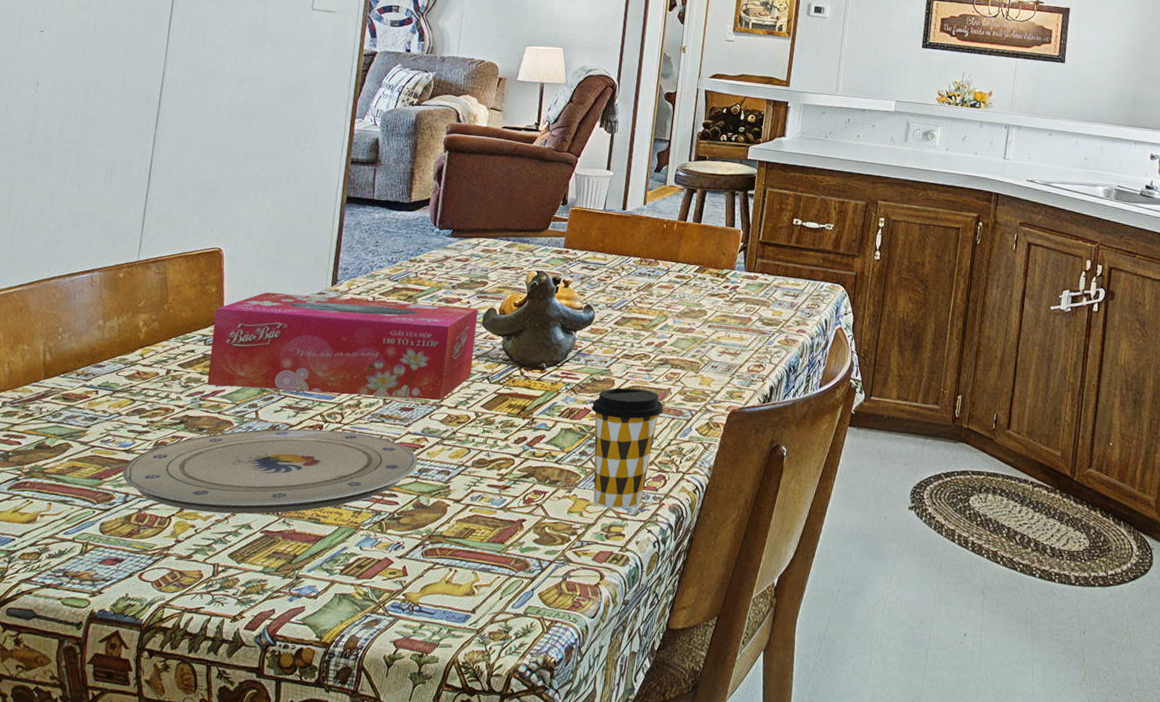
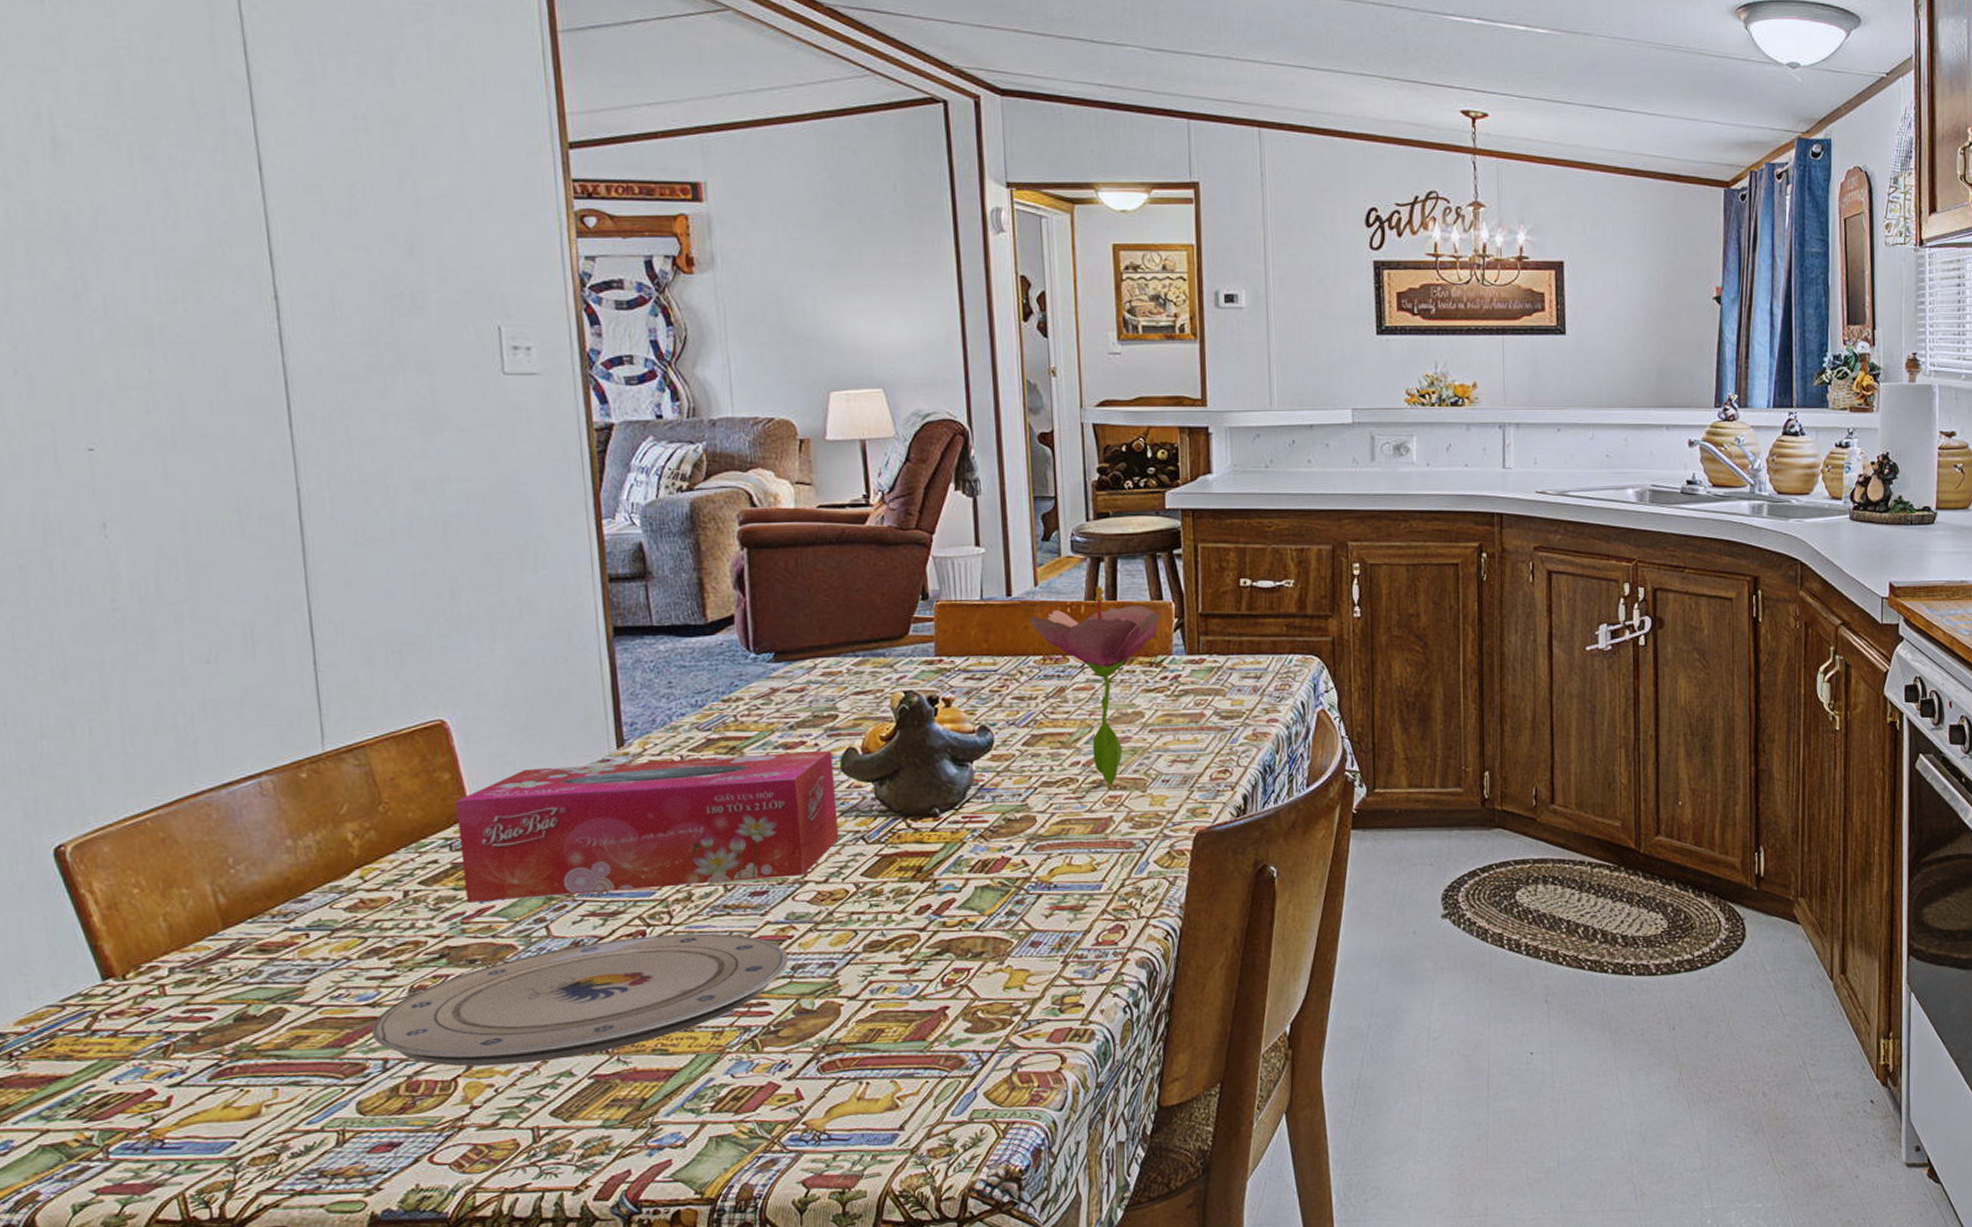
coffee cup: present [591,387,664,509] -> none [1011,822,1108,976]
flower: none [635,210,732,365] -> present [1029,586,1162,786]

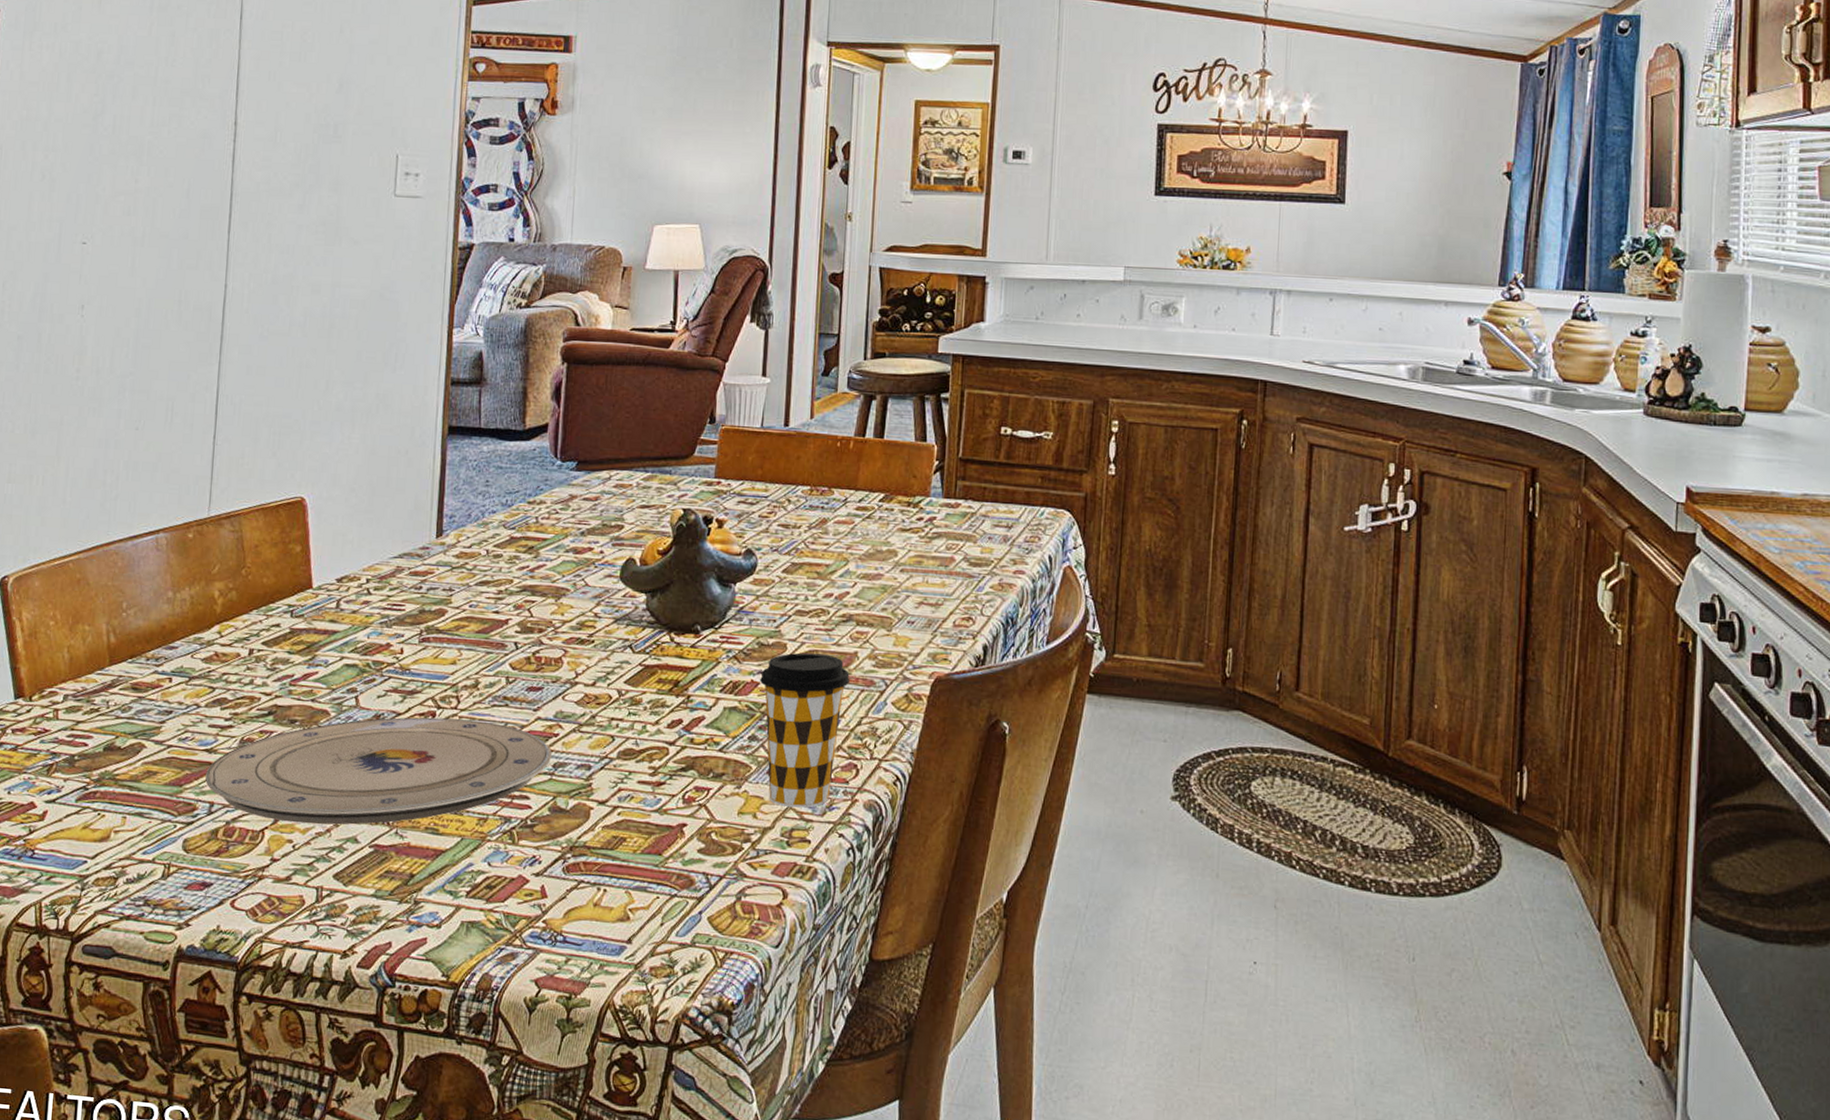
tissue box: present [455,750,839,903] -> none [297,549,614,677]
coffee cup: none [1011,822,1108,976] -> present [760,652,851,808]
flower: present [1029,586,1162,786] -> none [801,423,924,622]

